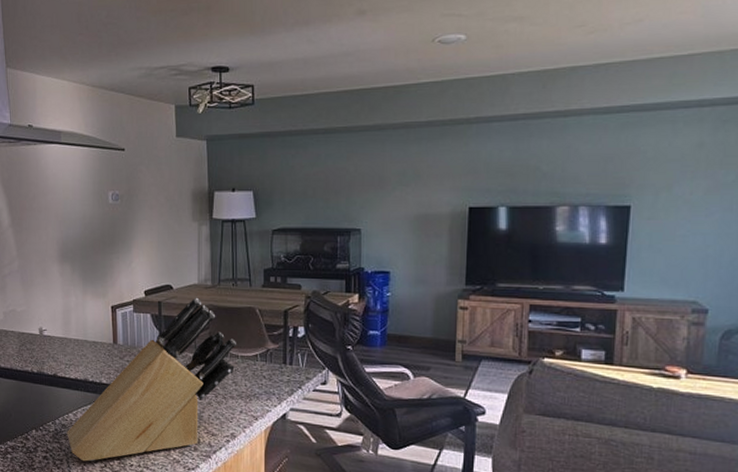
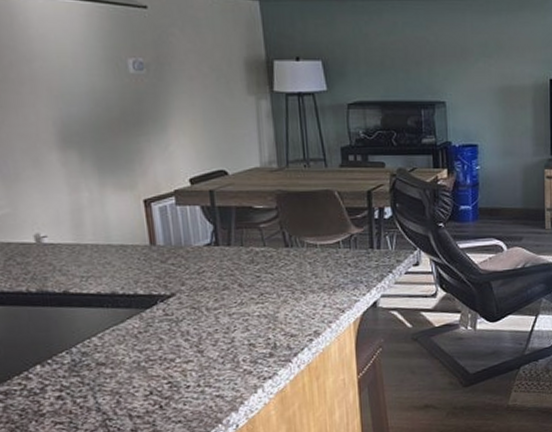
knife block: present [67,297,236,462] -> none [90,182,313,393]

